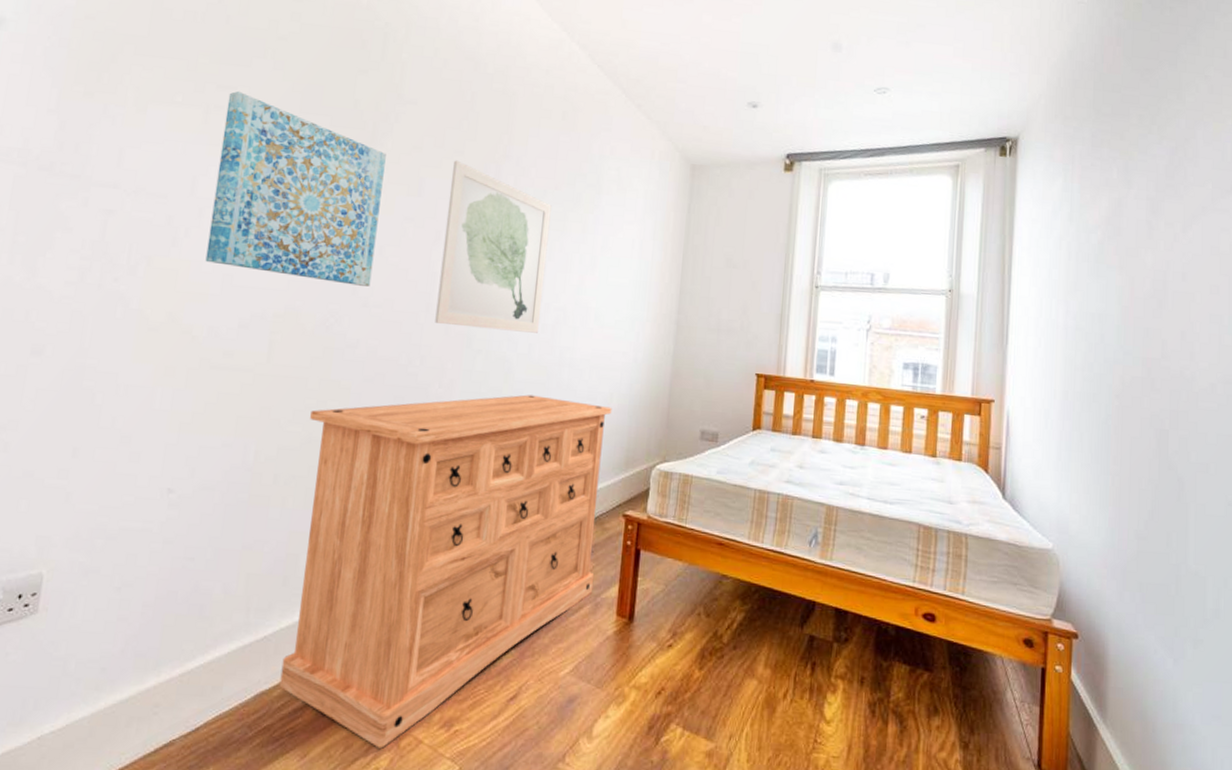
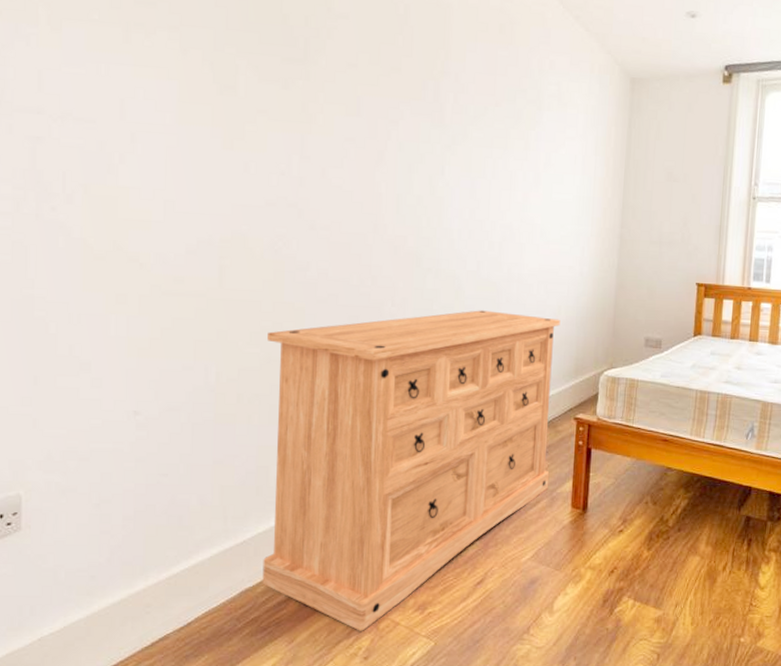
wall art: present [205,90,386,287] -> none [144,6,321,209]
wall art: present [435,160,552,333] -> none [383,77,493,251]

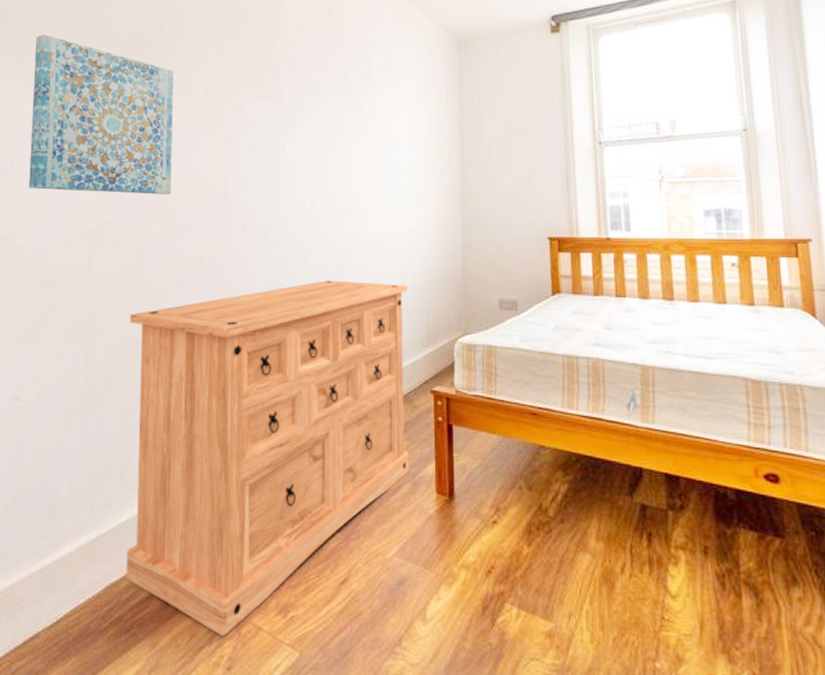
wall art: none [144,6,321,209] -> present [29,34,174,195]

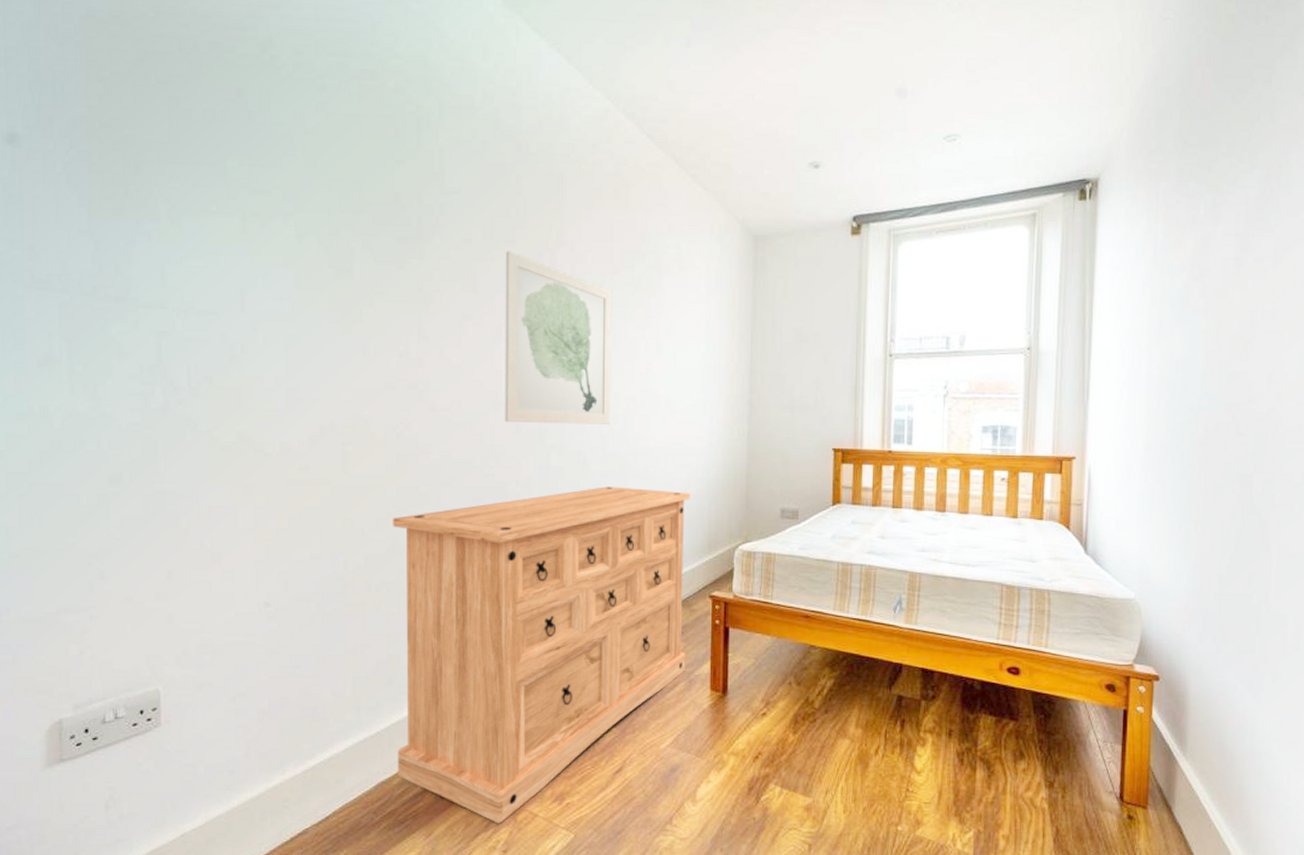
wall art: present [29,34,174,195] -> none [263,194,436,390]
wall art: none [232,67,329,222] -> present [505,251,612,424]

